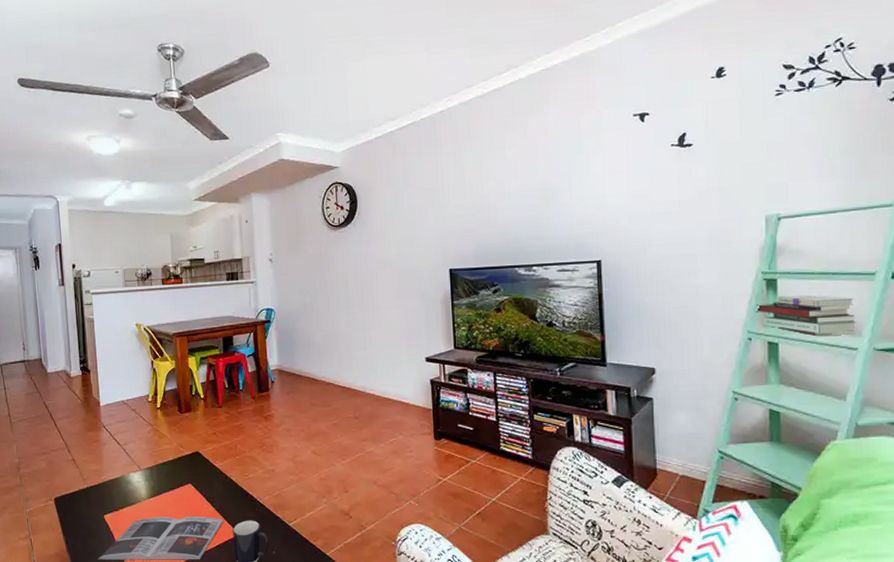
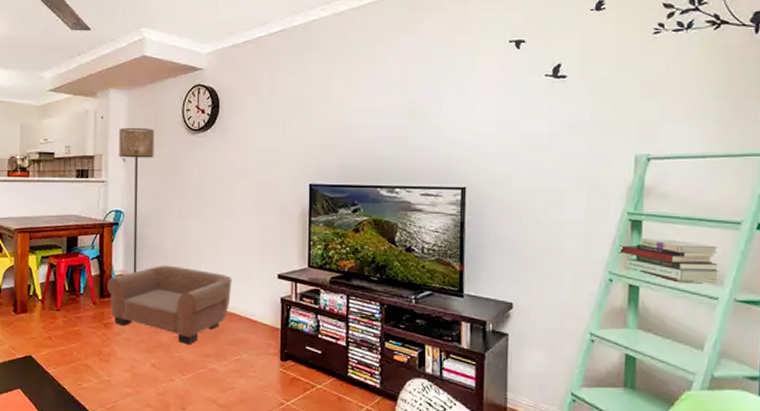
floor lamp: none [264,228,299,366] -> present [119,128,155,273]
dog bed: none [264,357,383,431] -> present [107,265,232,345]

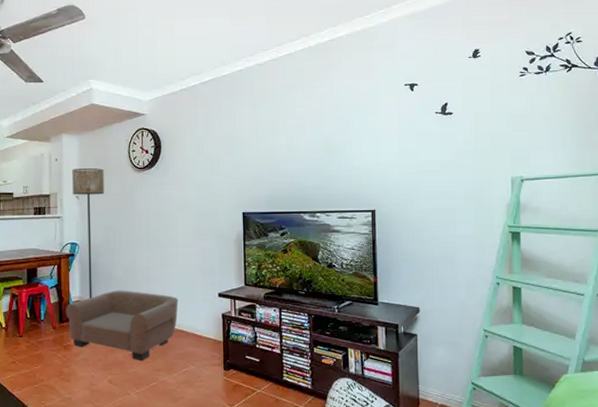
books: present [619,239,719,285] -> none [504,247,583,283]

